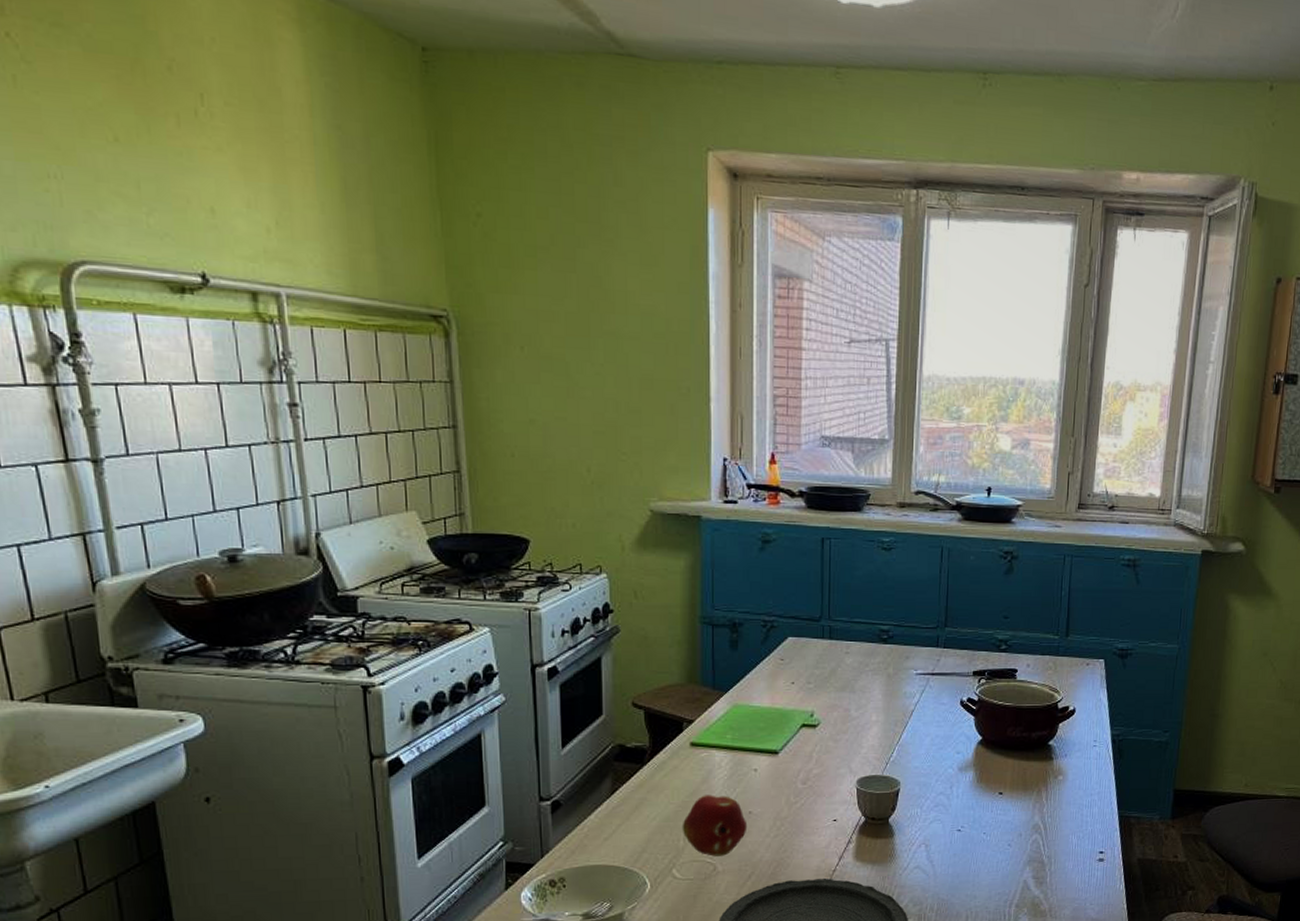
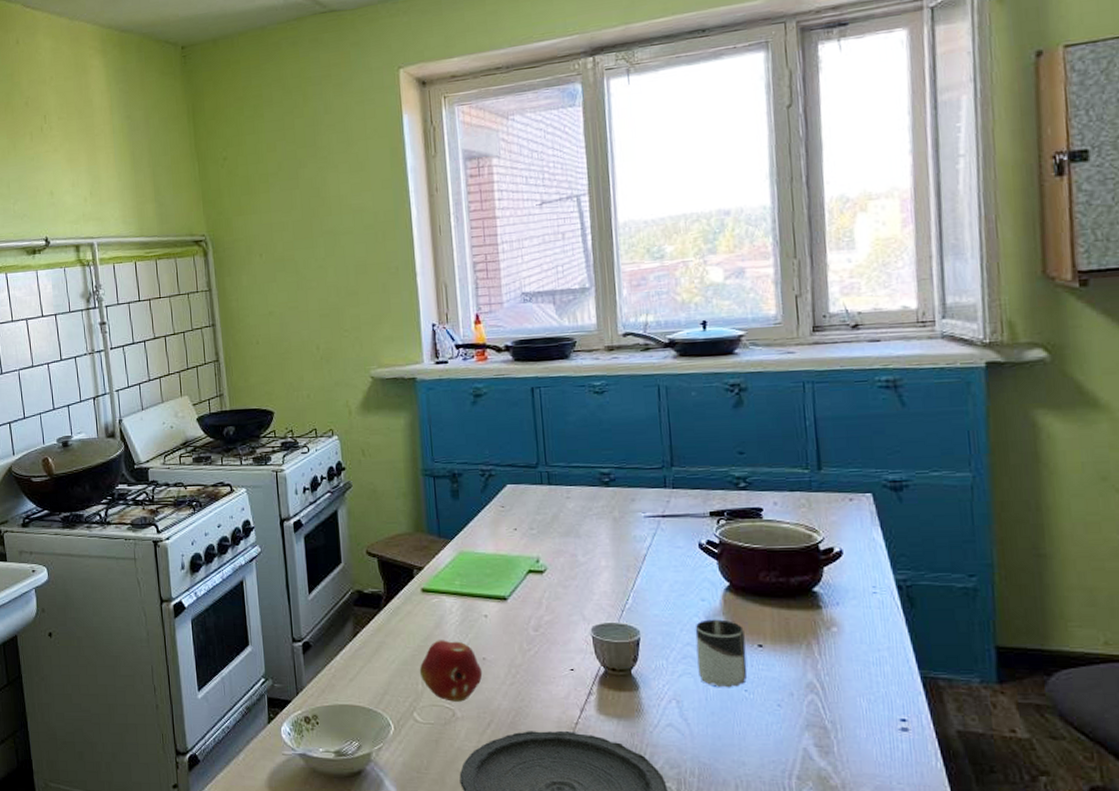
cup: none [947,770,989,832] -> present [695,619,748,688]

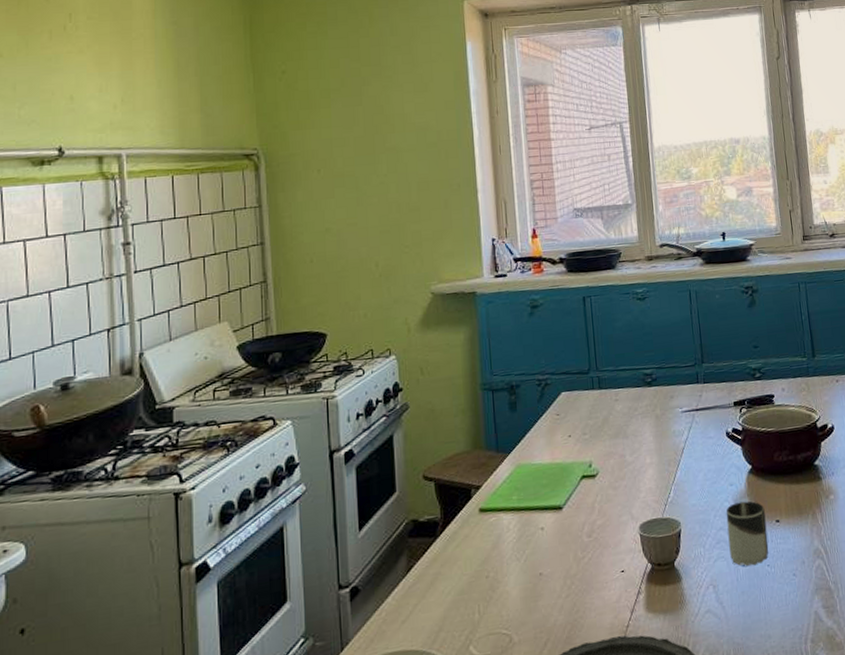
fruit: present [419,640,483,702] -> none [476,559,539,627]

